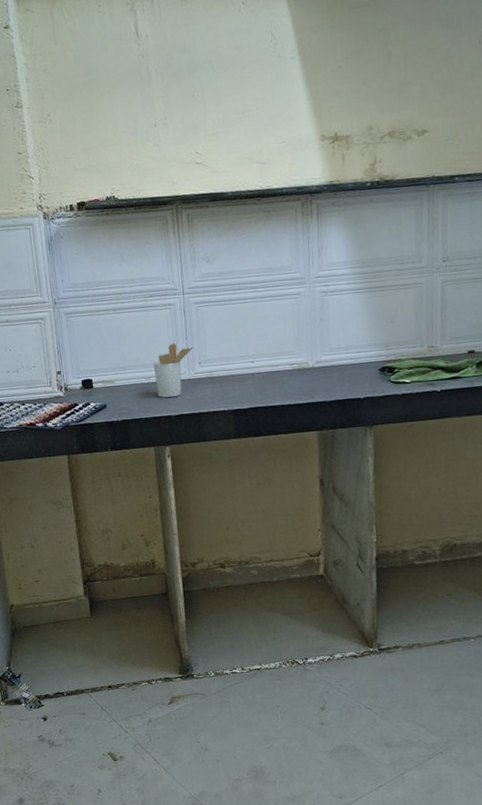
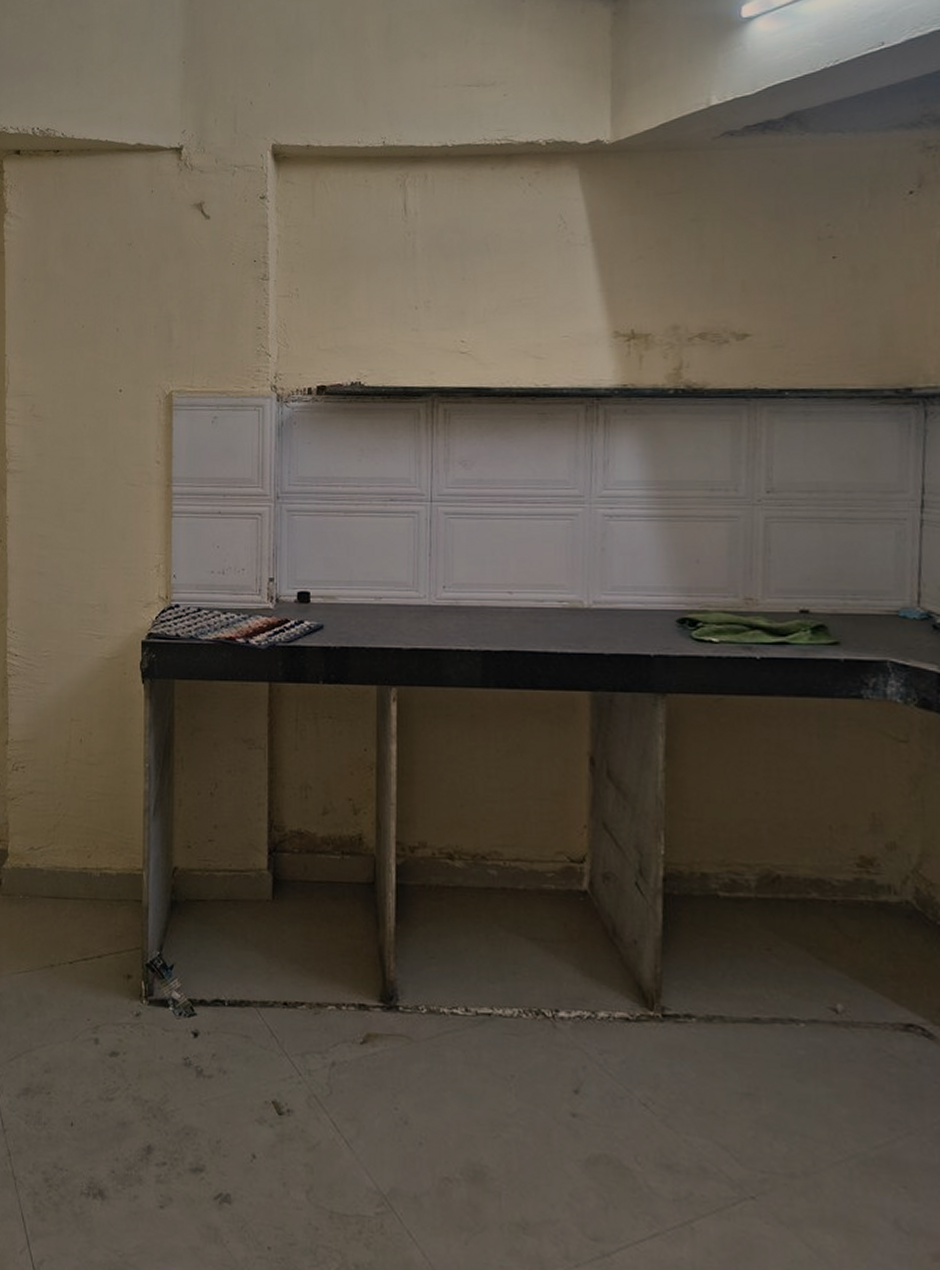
utensil holder: present [153,343,194,398] -> none [387,559,438,626]

